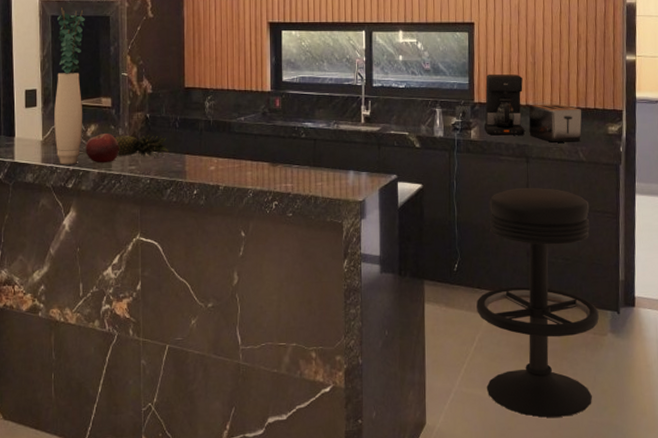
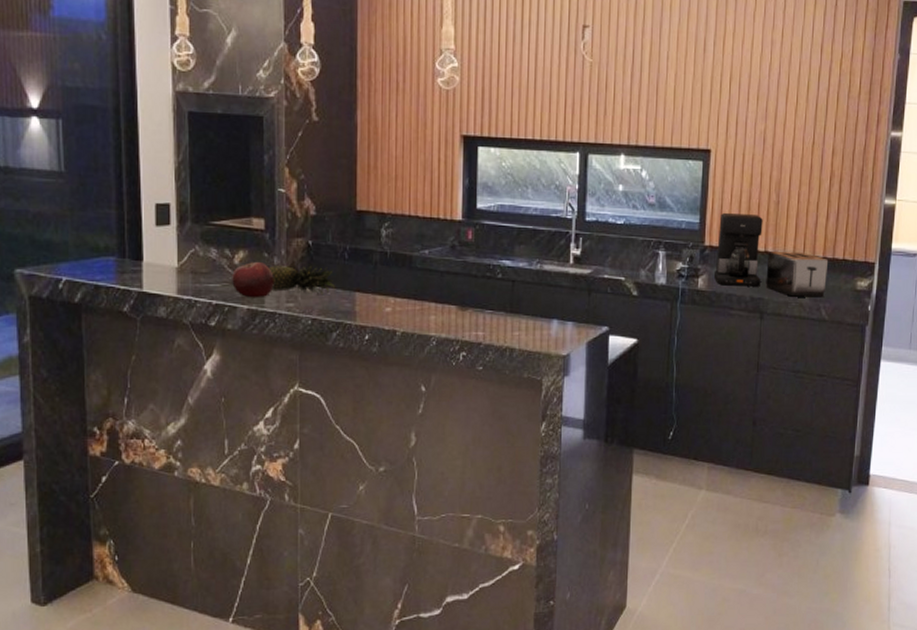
vase: present [54,7,85,165] -> none [193,102,232,299]
bar stool: present [476,187,599,418] -> none [691,347,828,603]

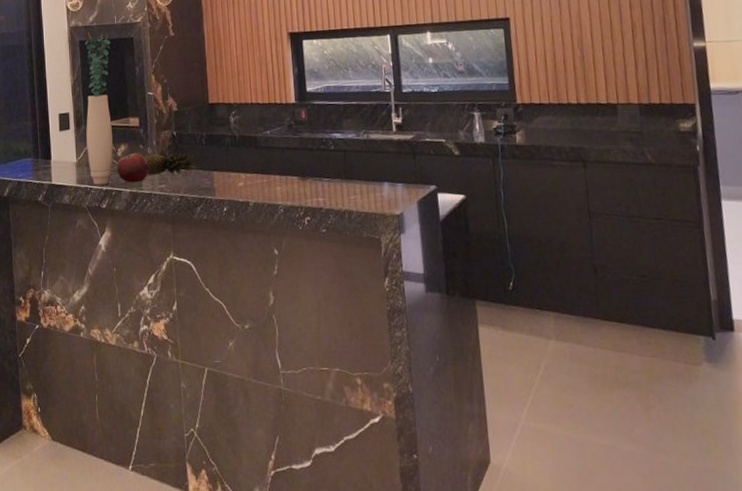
vase: none [193,102,232,299] -> present [85,32,114,186]
coffee maker: present [714,212,763,287] -> none [528,70,578,139]
toaster: present [766,250,829,298] -> none [581,100,647,144]

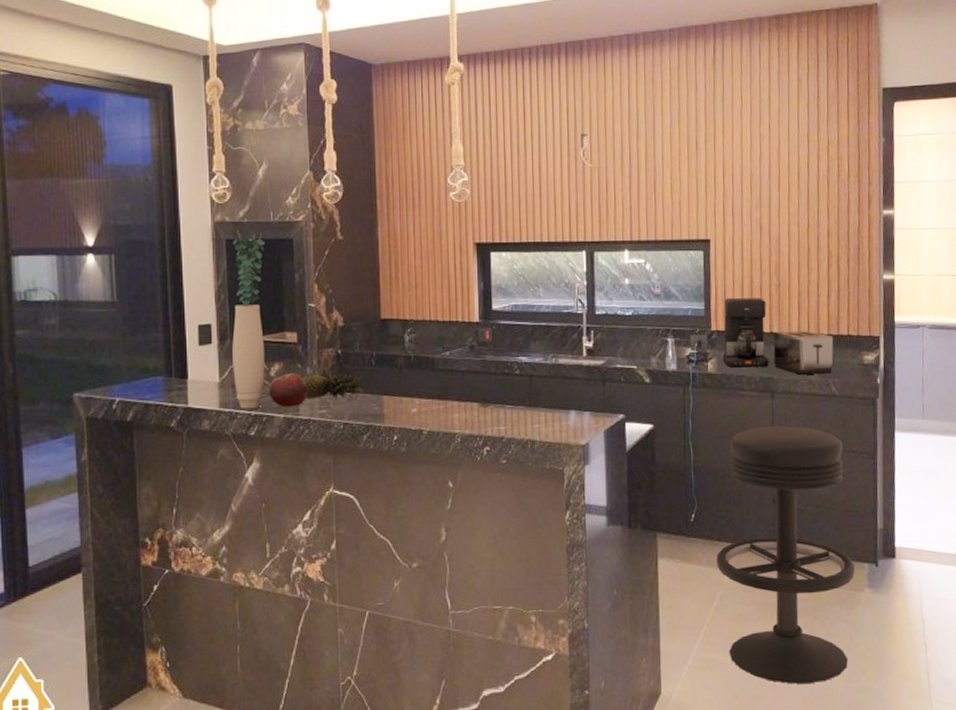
coffee maker: none [528,70,578,139] -> present [723,297,769,368]
bar stool: none [538,195,691,460] -> present [716,425,855,684]
toaster: none [581,100,647,144] -> present [773,330,834,375]

